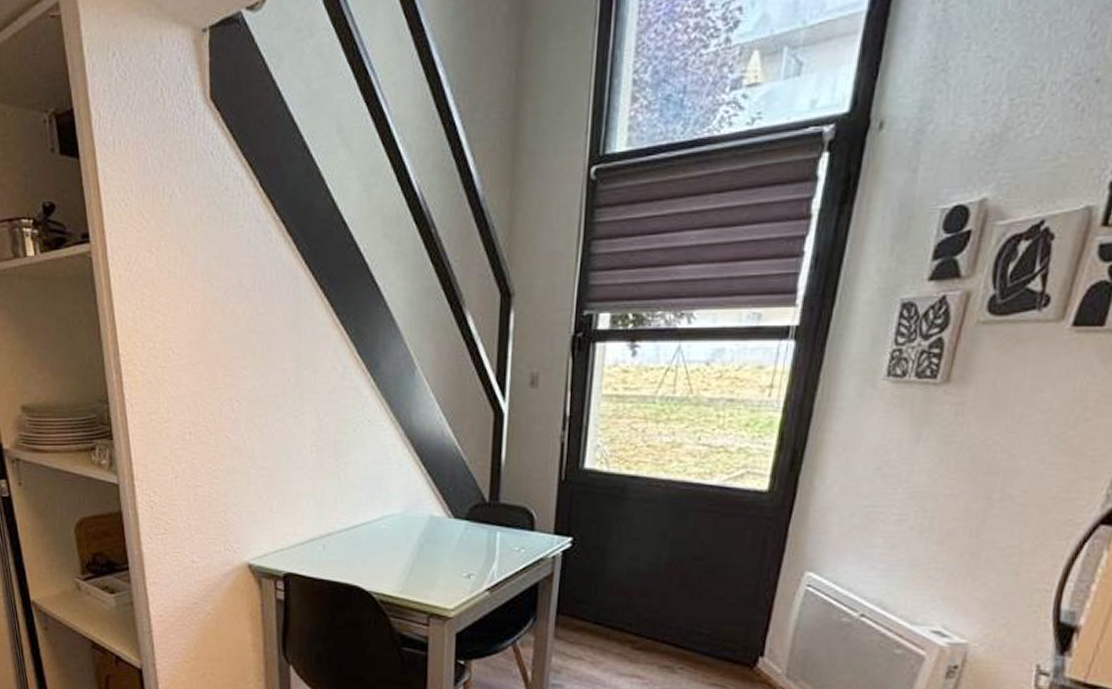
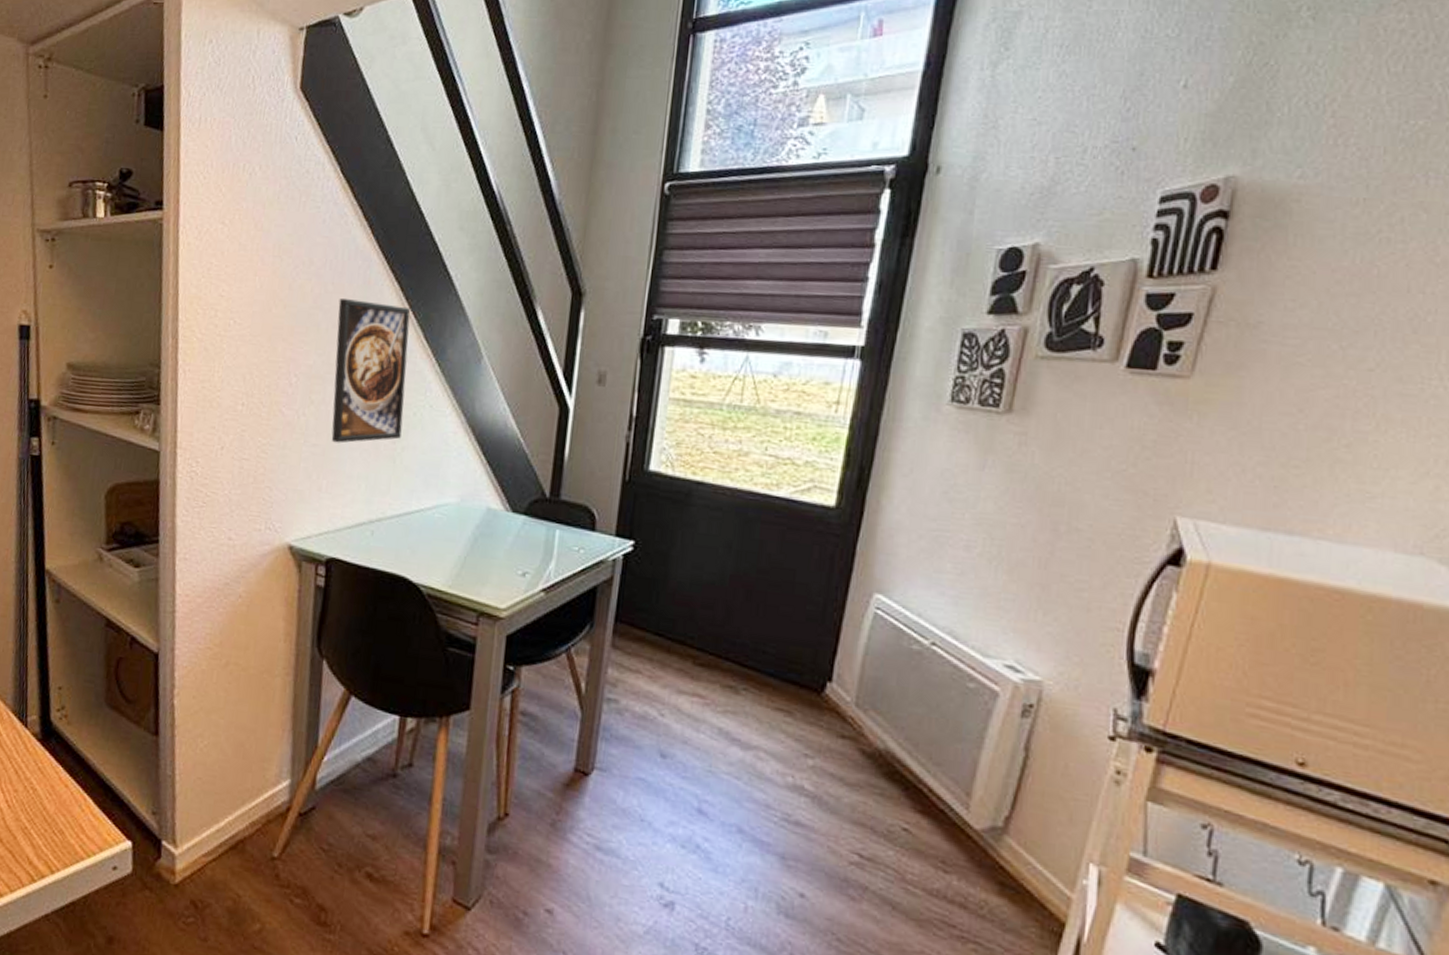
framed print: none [271,320,344,464] -> present [331,299,411,443]

